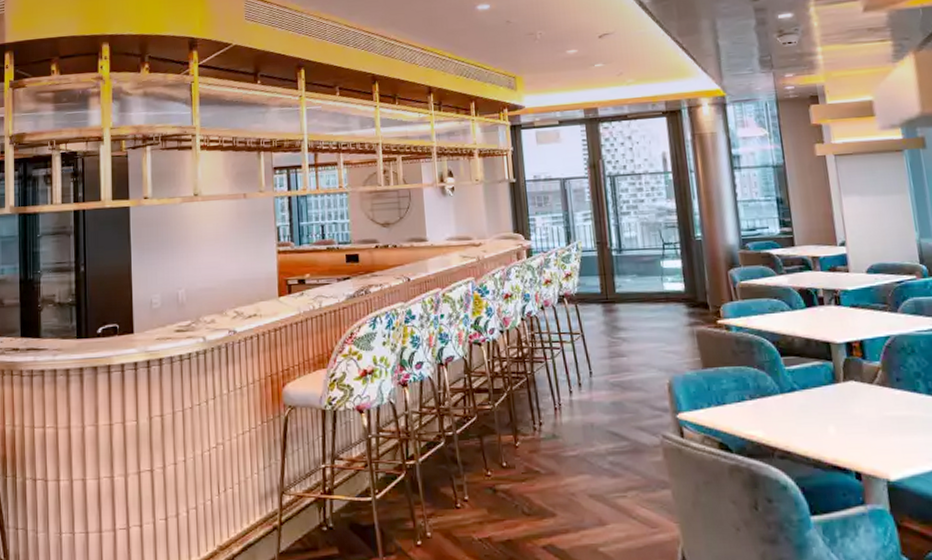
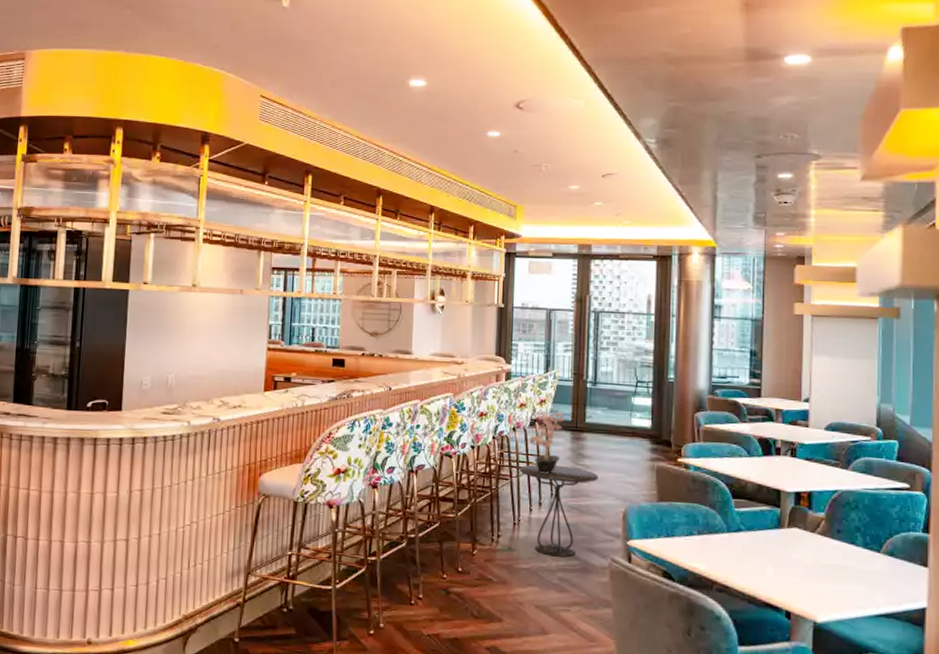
side table: none [553,341,637,440] -> present [519,464,598,557]
potted plant: none [559,284,594,353] -> present [529,409,565,474]

